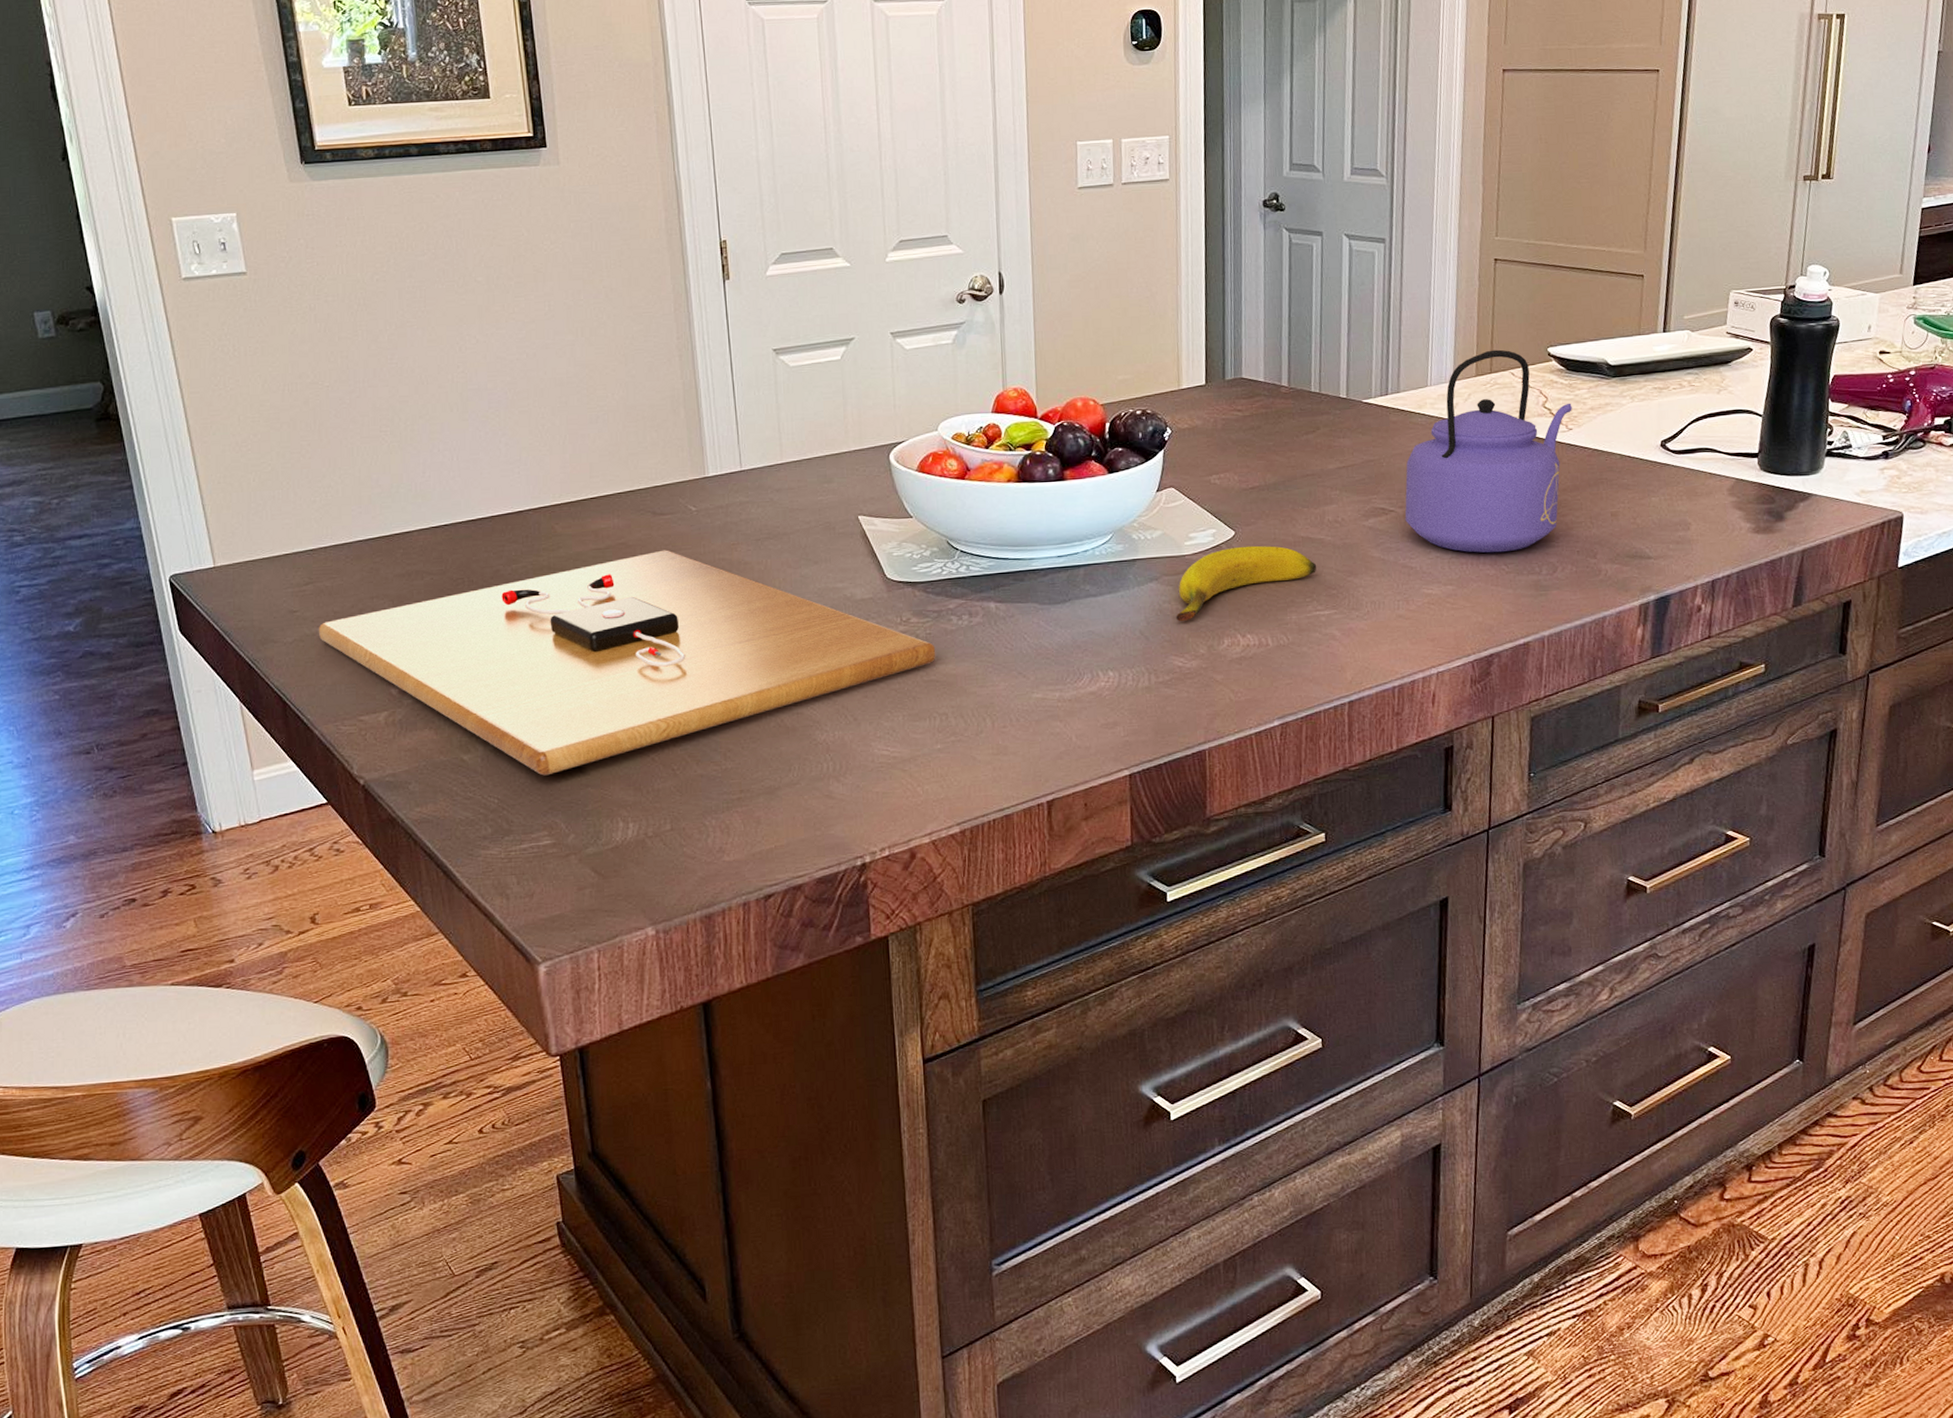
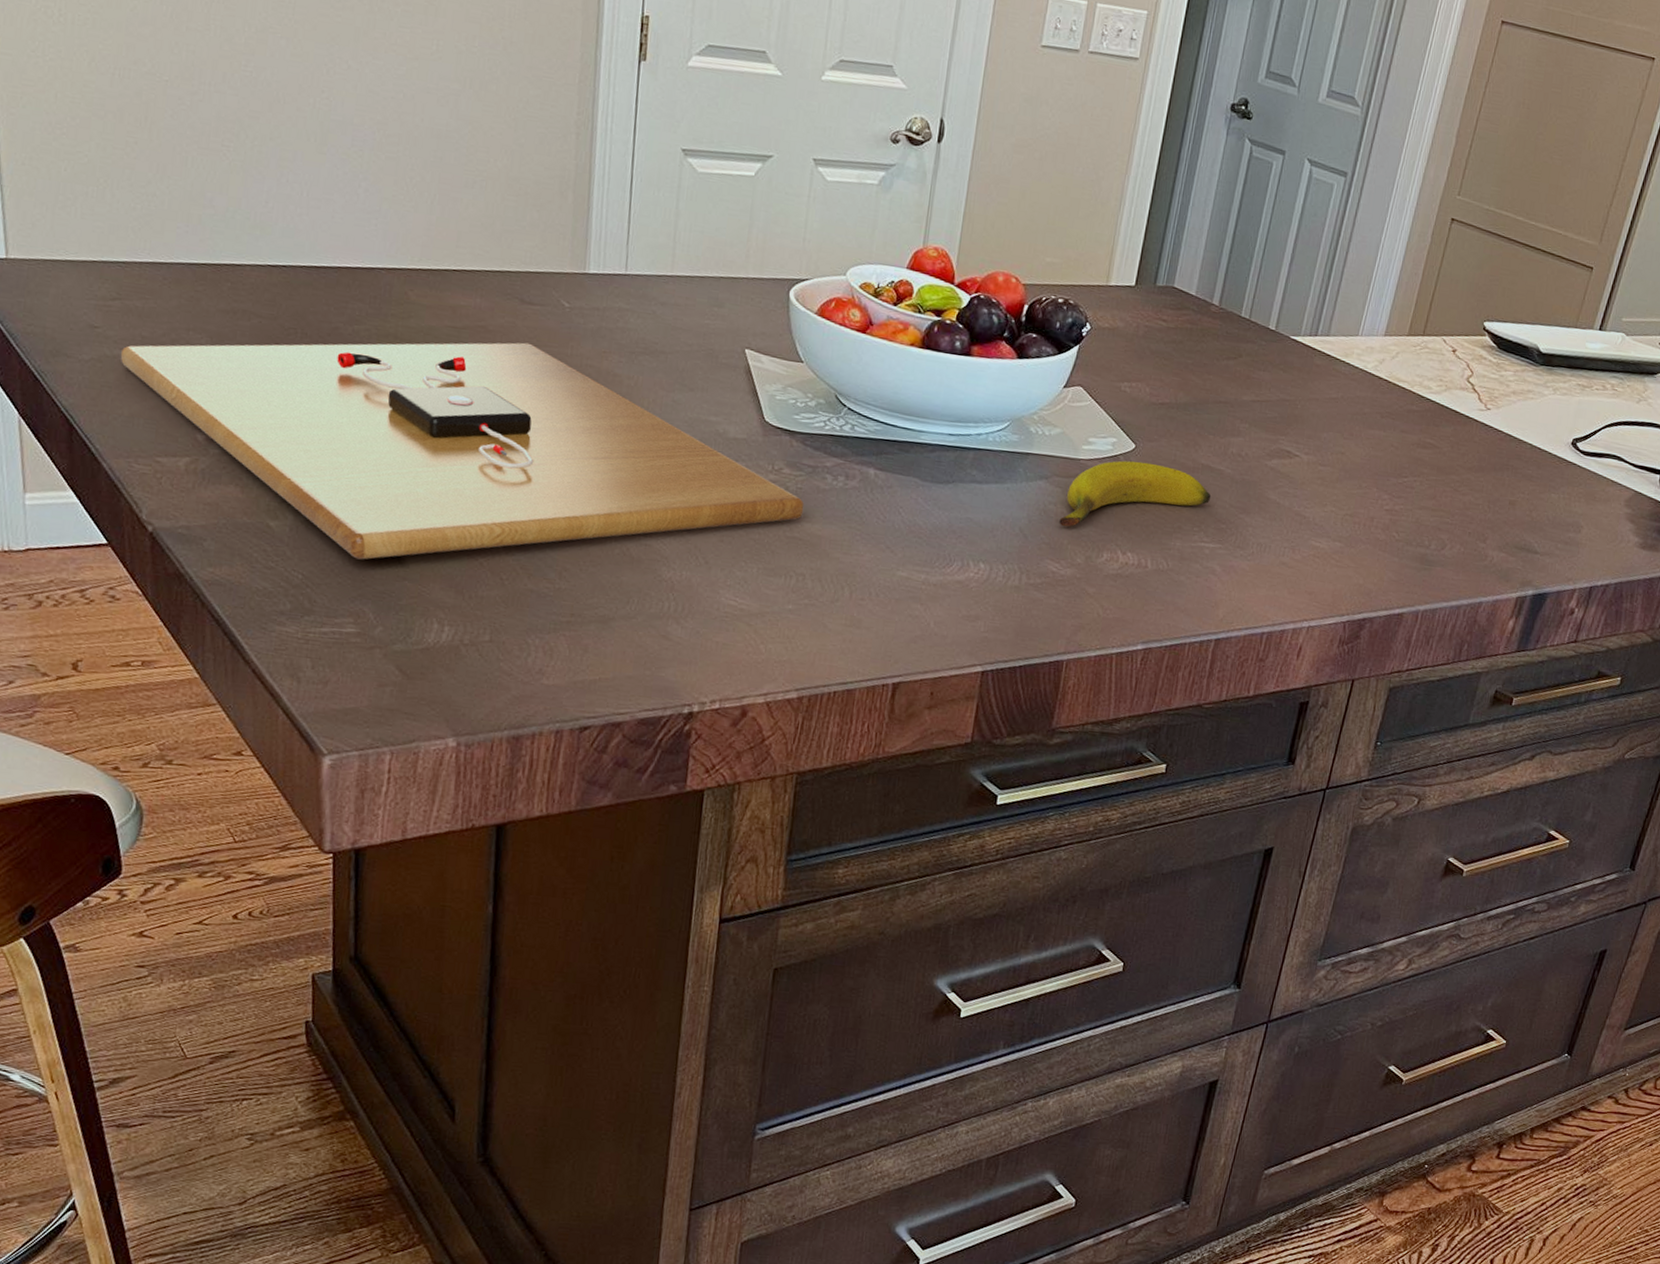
kettle: present [1405,349,1572,553] -> none [1308,311,1495,521]

